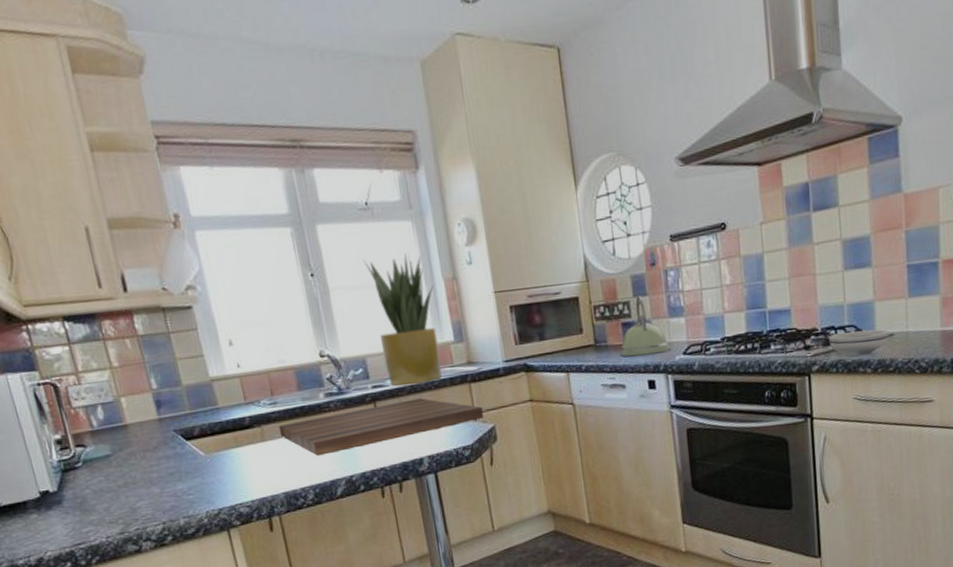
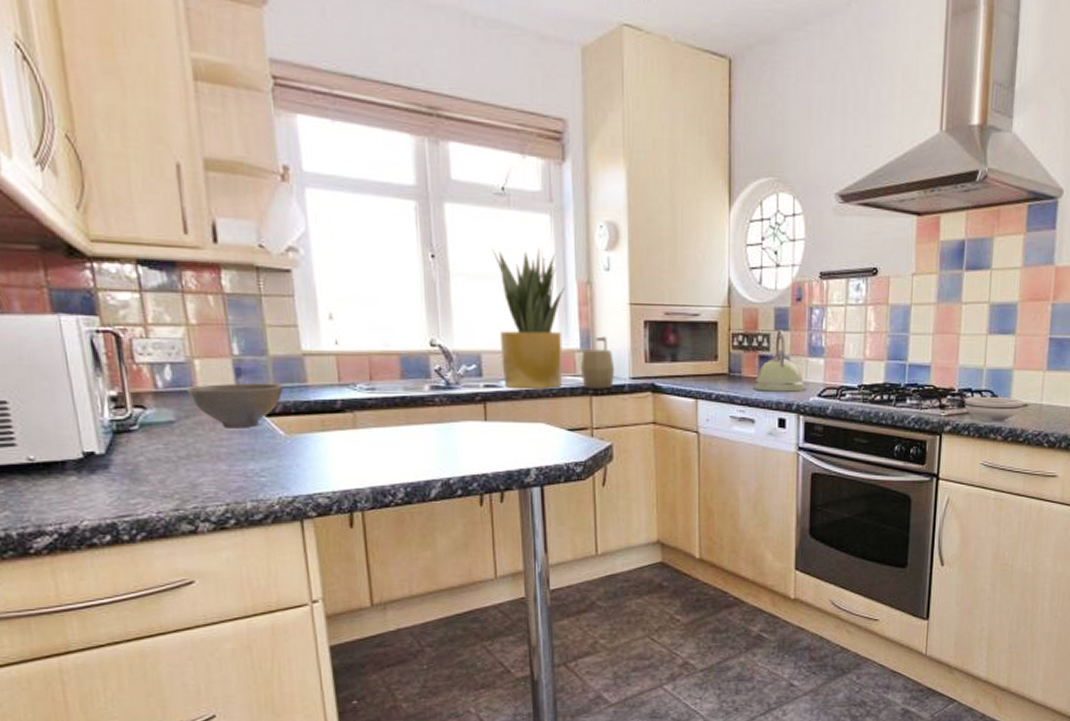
bowl: none [117,409,198,456] -> present [186,383,283,428]
cutting board: present [278,398,484,455] -> none [373,405,602,451]
soap dispenser: none [456,326,489,377] -> present [580,336,614,389]

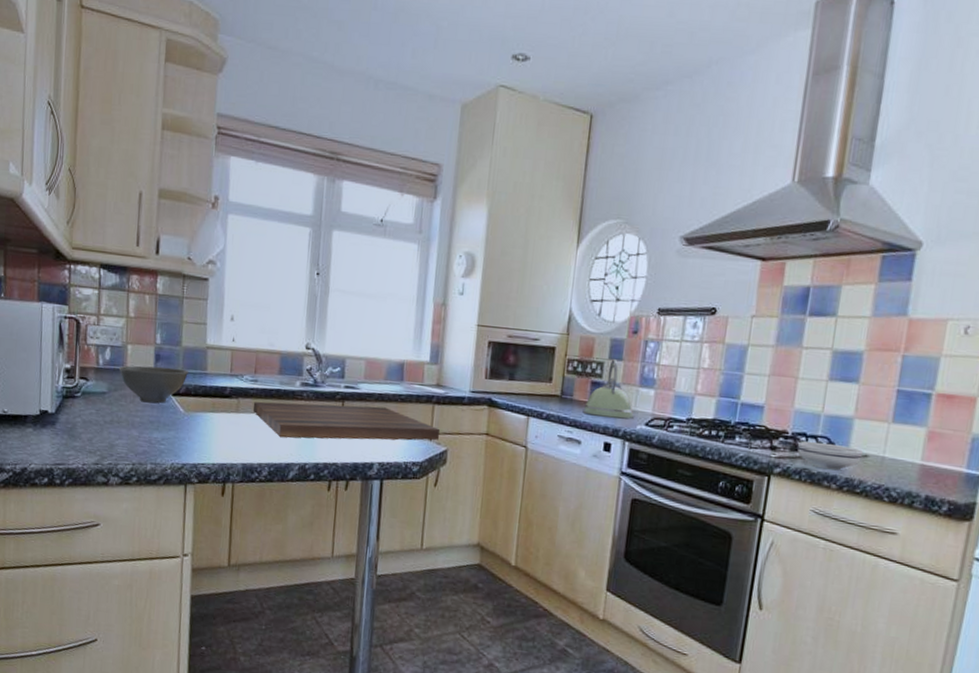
cutting board: none [373,405,602,451] -> present [252,401,440,441]
planter: present [491,248,565,390] -> none [361,271,423,395]
soap dispenser: present [580,336,614,389] -> none [427,352,457,400]

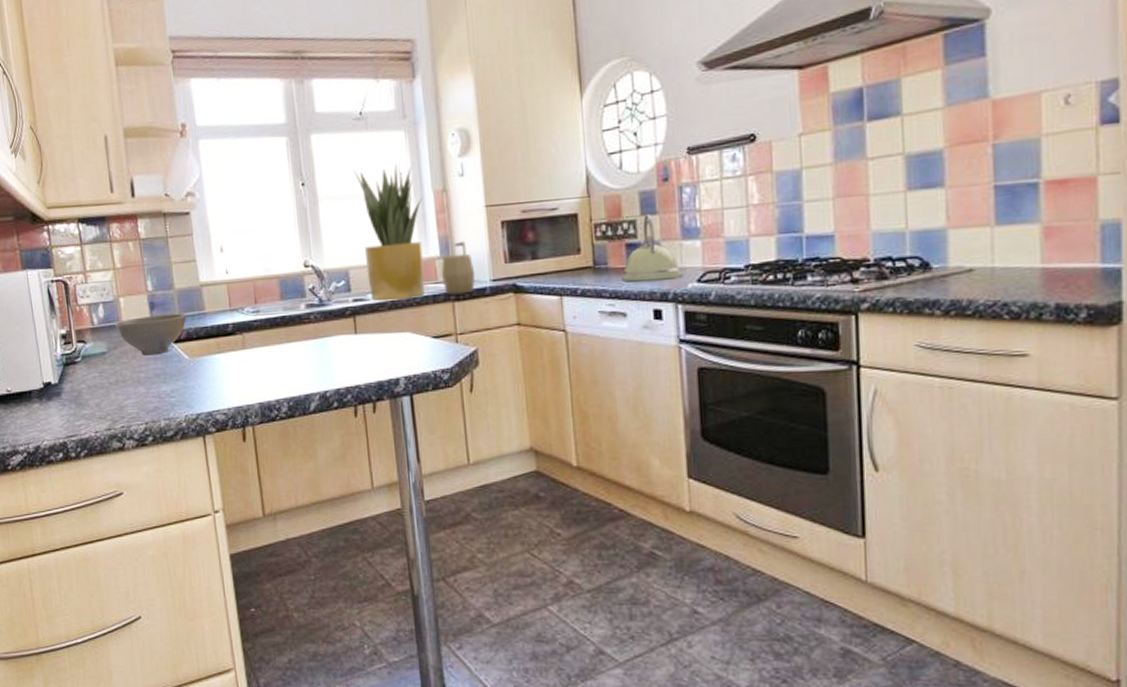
cutting board: present [252,401,440,441] -> none [259,315,467,367]
planter: none [361,271,423,395] -> present [353,164,425,302]
soap dispenser: none [427,352,457,400] -> present [441,241,475,295]
bowl: present [797,441,863,471] -> none [883,263,966,295]

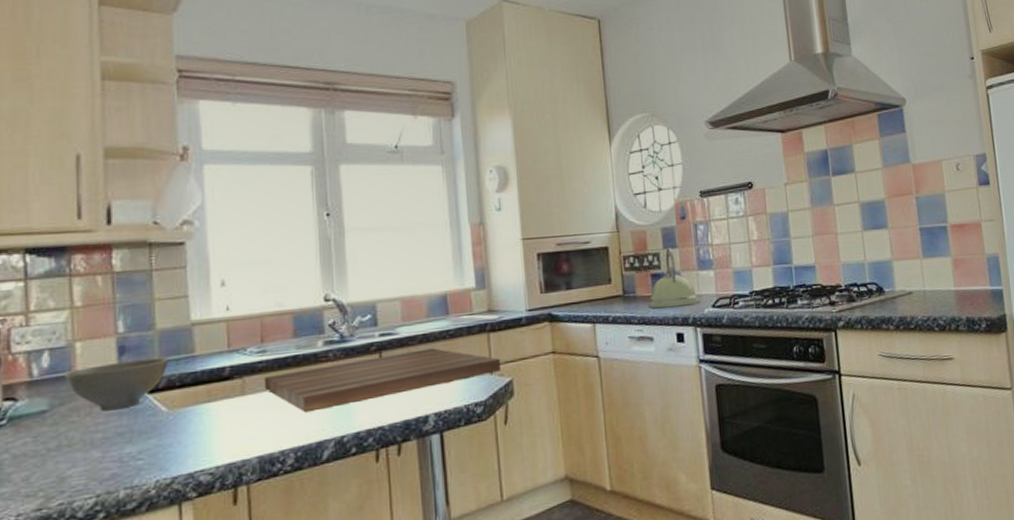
cutting board: none [259,315,467,367] -> present [263,348,502,412]
planter: present [353,164,425,302] -> none [386,197,460,336]
soap dispenser: present [441,241,475,295] -> none [476,272,511,326]

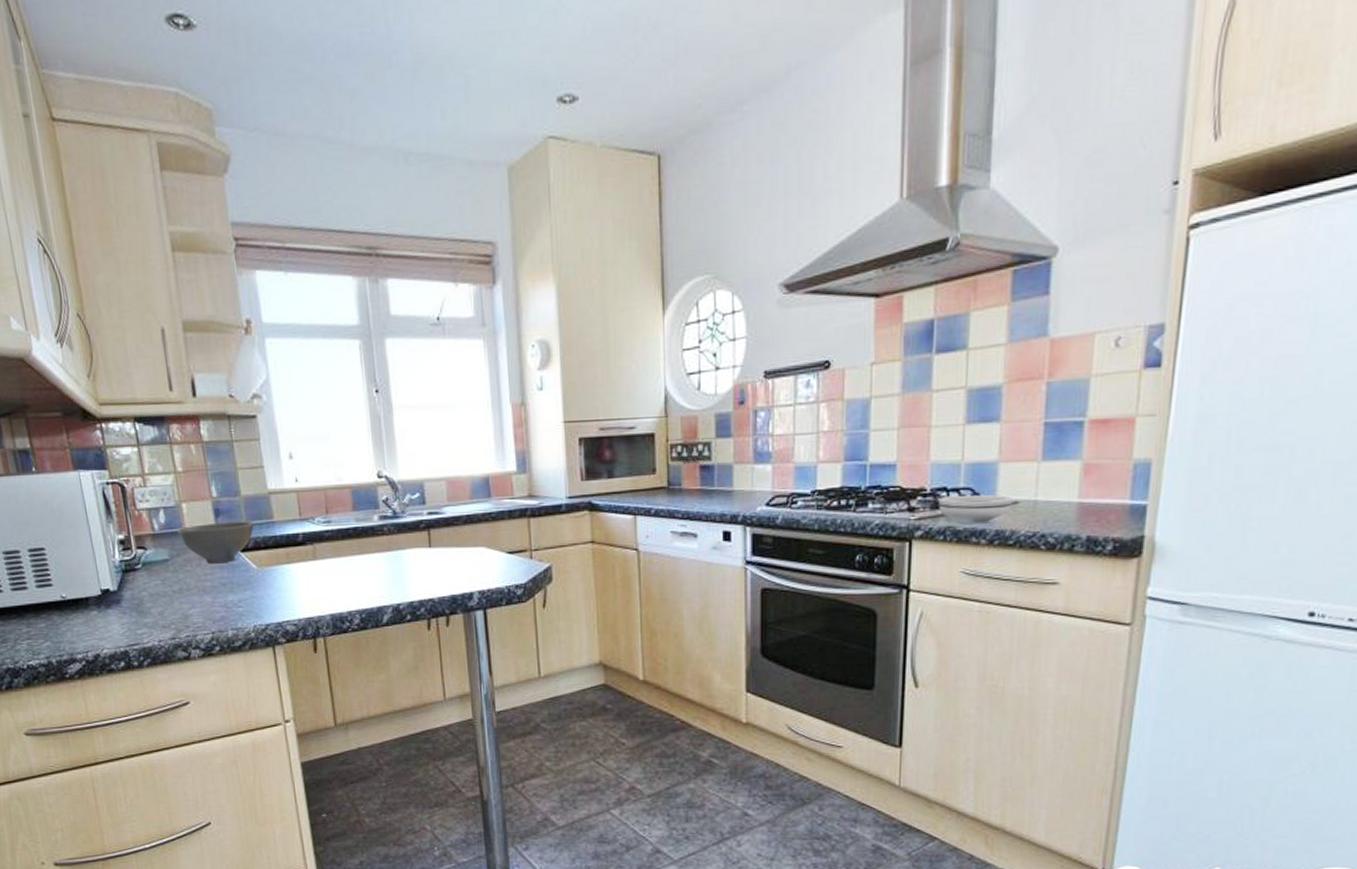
cutting board: present [263,348,502,412] -> none [330,529,541,579]
kettle: present [648,247,700,309] -> none [694,435,752,504]
bowl: none [851,287,908,313] -> present [938,494,1012,524]

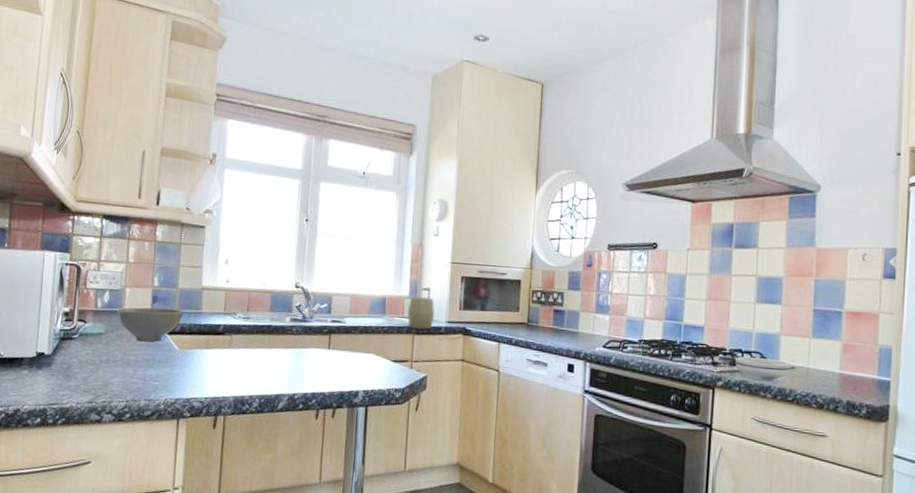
soap dispenser: none [517,457,551,511] -> present [407,287,434,330]

